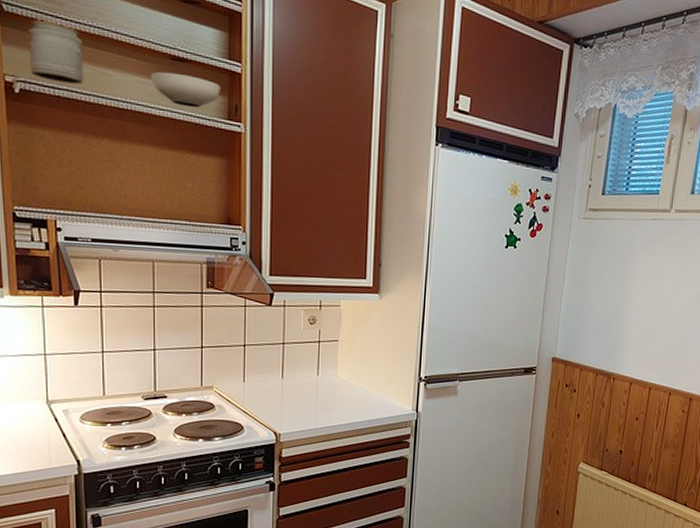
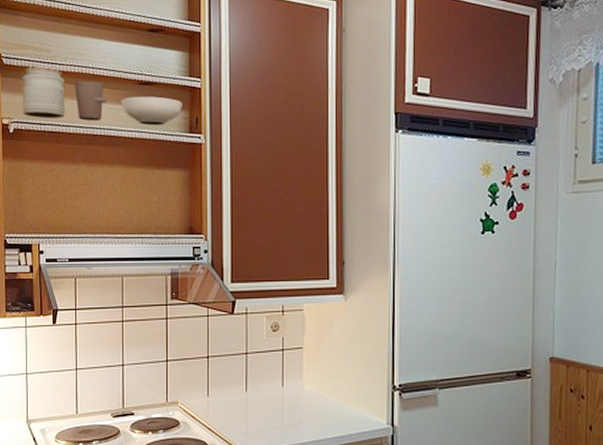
cup: none [95,45,135,94] -> present [74,80,108,122]

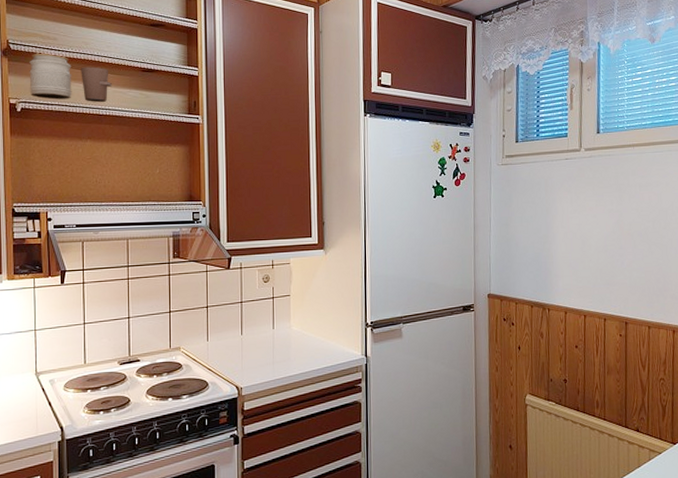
bowl: present [121,96,184,126] -> none [125,81,183,108]

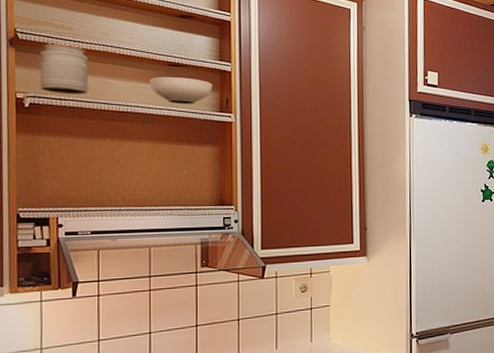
cup: present [81,66,113,103] -> none [99,59,135,99]
bowl: none [125,81,183,108] -> present [149,76,214,105]

